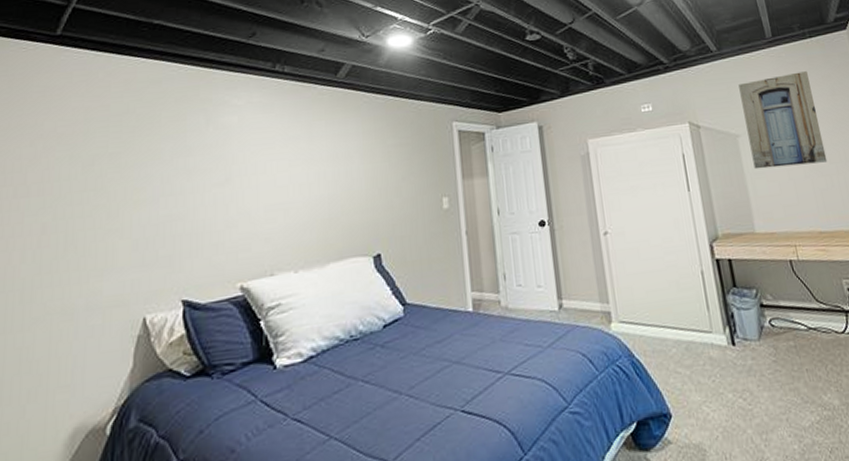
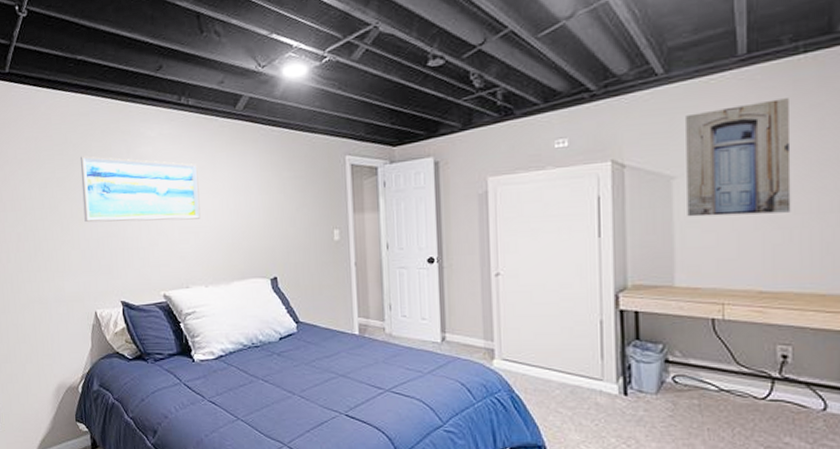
wall art: none [141,127,293,205] -> present [80,156,201,223]

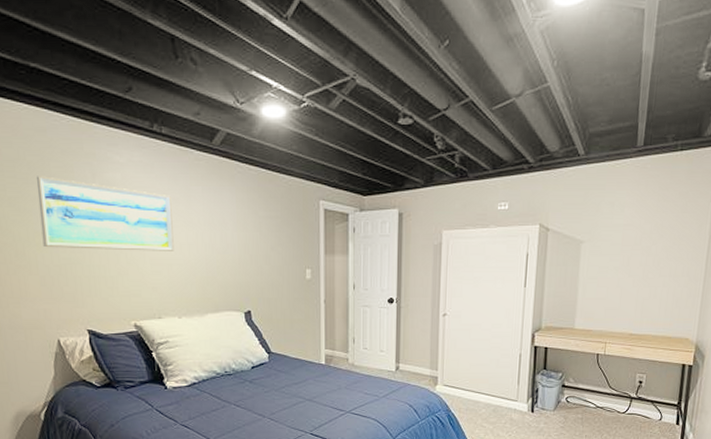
wall art: present [686,98,791,217] -> none [589,185,666,275]

